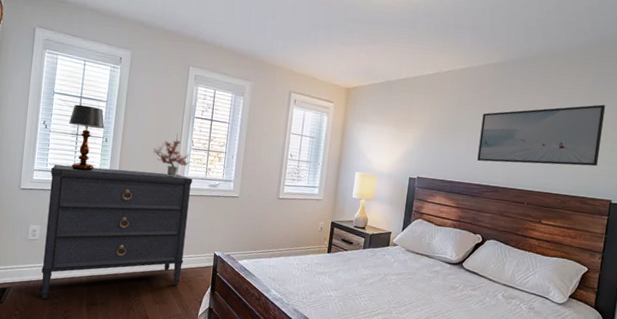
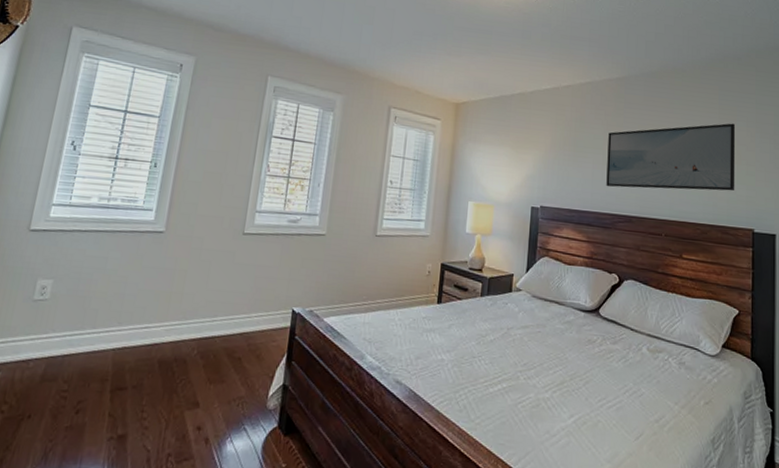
dresser: present [41,164,192,299] -> none [44,196,267,386]
table lamp: present [68,104,105,171] -> none [105,120,155,205]
potted plant: present [153,134,192,177] -> none [216,156,267,212]

